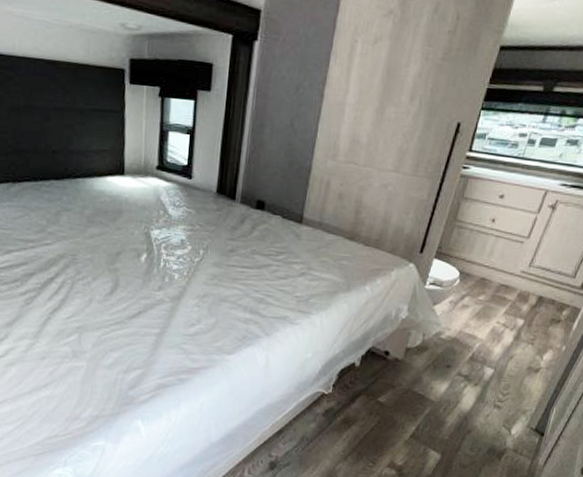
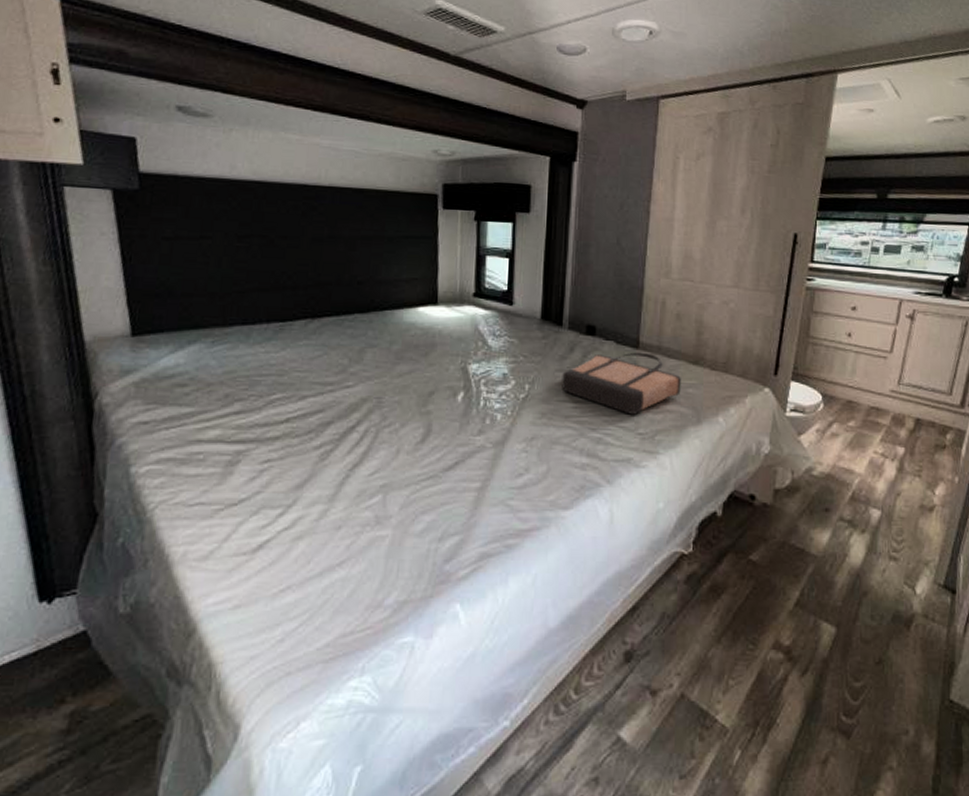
shopping bag: none [231,226,337,281] -> present [562,352,681,415]

